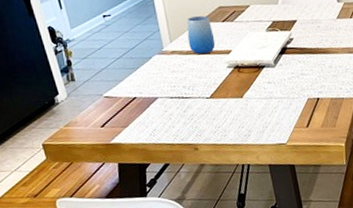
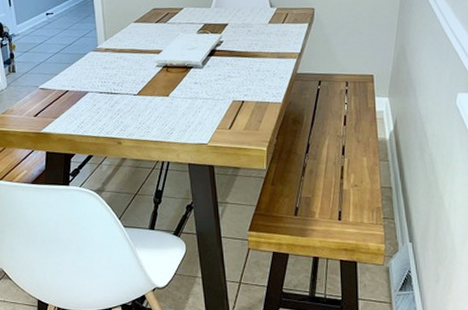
cup: present [187,16,216,55] -> none [121,17,147,53]

